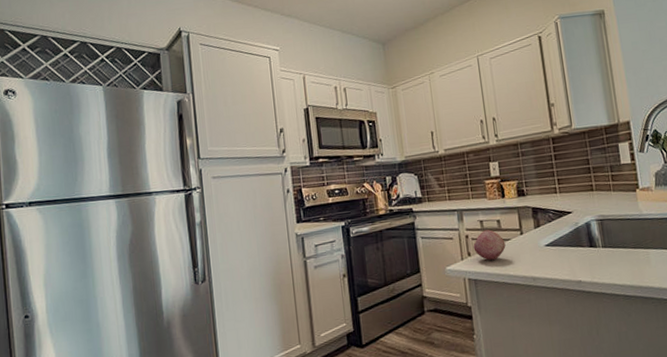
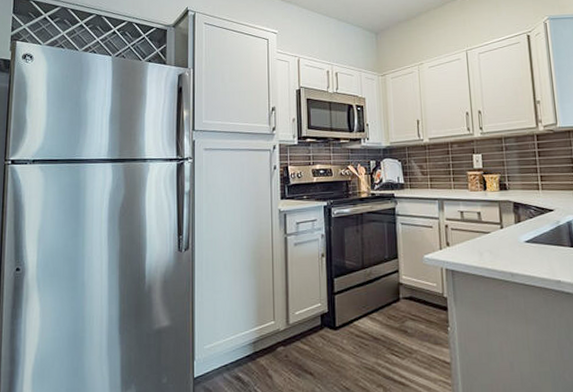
fruit: present [473,229,506,260] -> none [452,221,485,252]

